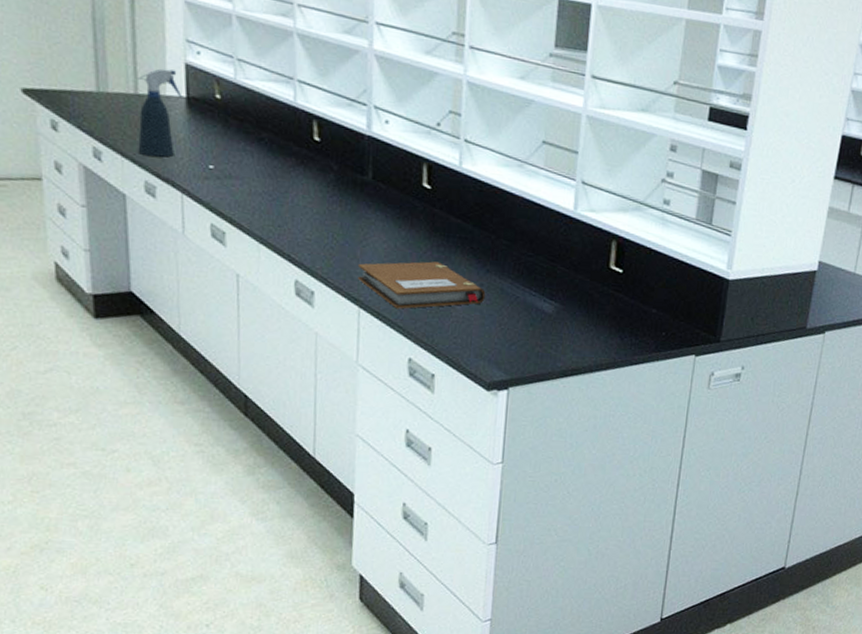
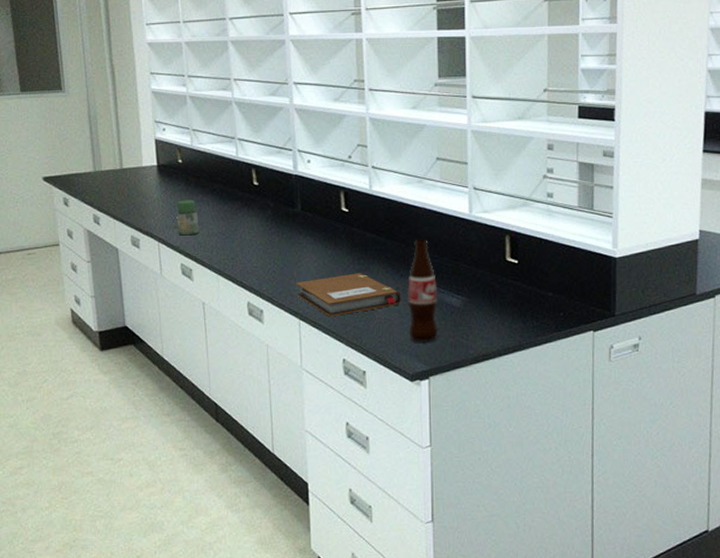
spray bottle: present [136,68,182,157] -> none [121,146,154,215]
jar: none [208,145,238,191] -> present [176,200,199,236]
bottle: none [489,231,528,350] -> present [407,239,439,344]

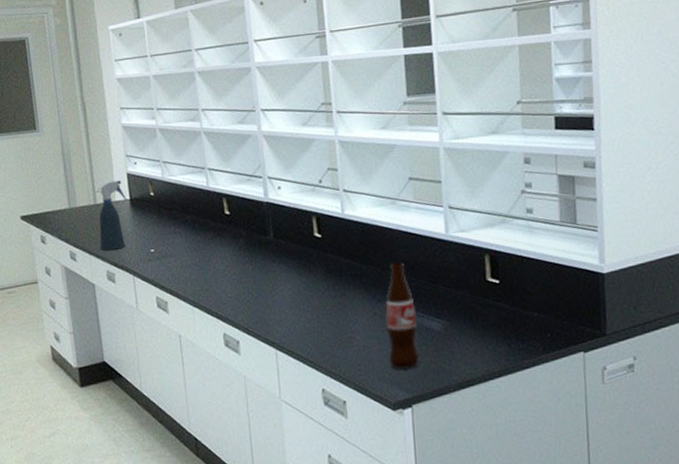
spray bottle: none [121,146,154,215] -> present [95,180,127,250]
jar: present [176,200,199,236] -> none [150,232,173,269]
notebook: present [295,273,402,317] -> none [270,299,380,346]

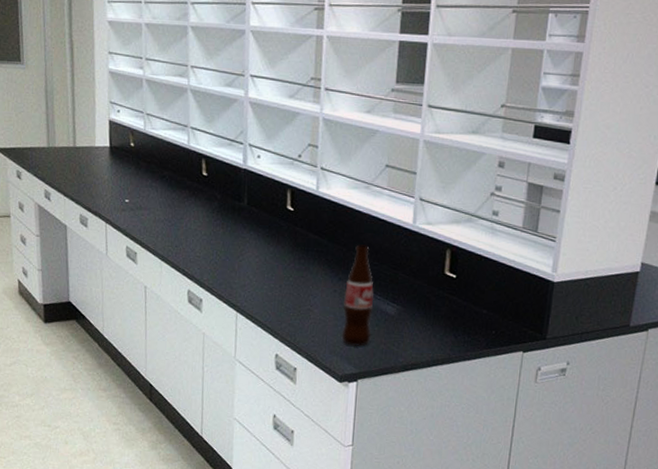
spray bottle: present [95,180,127,250] -> none [75,125,107,195]

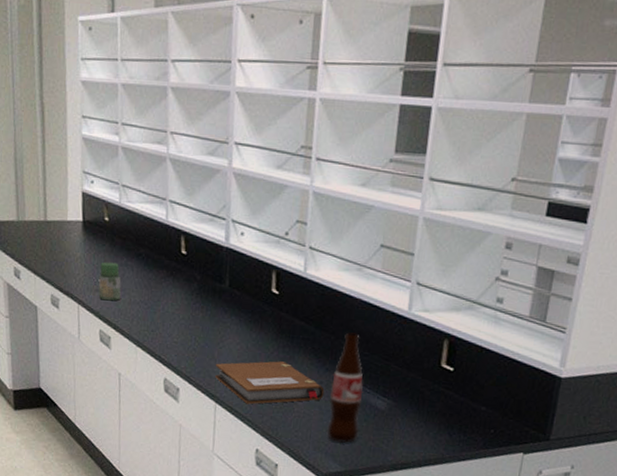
jar: none [124,183,147,220] -> present [98,262,121,301]
notebook: none [235,272,338,313] -> present [215,361,325,405]

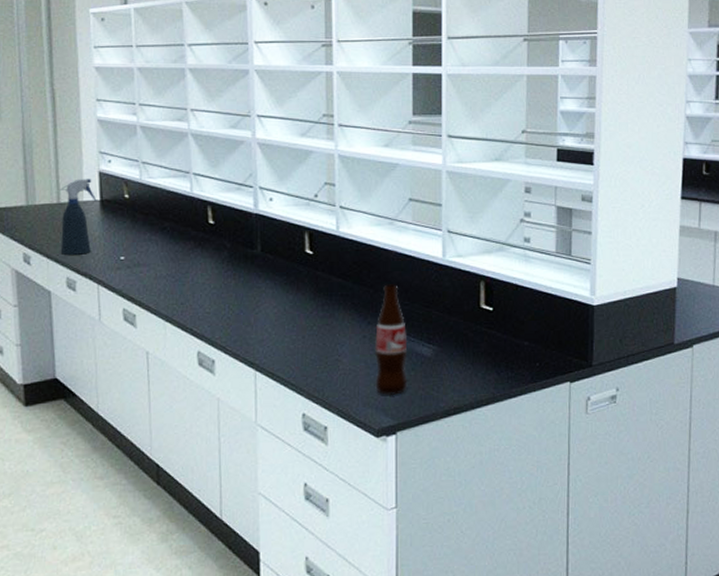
spray bottle: none [46,198,80,274] -> present [59,179,97,255]
jar: present [98,262,121,301] -> none [119,238,145,278]
notebook: present [215,361,325,405] -> none [252,320,369,368]

